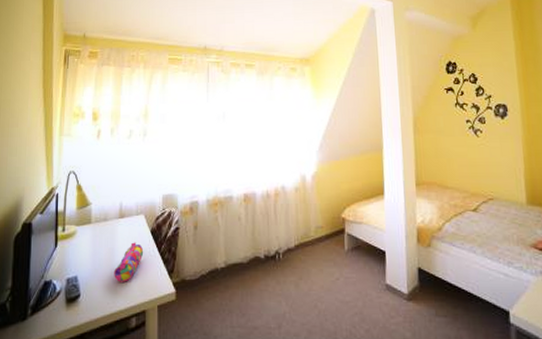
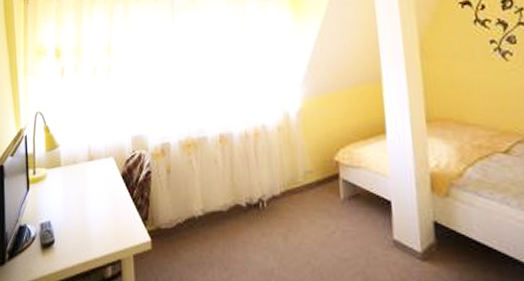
pencil case: present [114,242,144,282] -> none [86,186,116,229]

